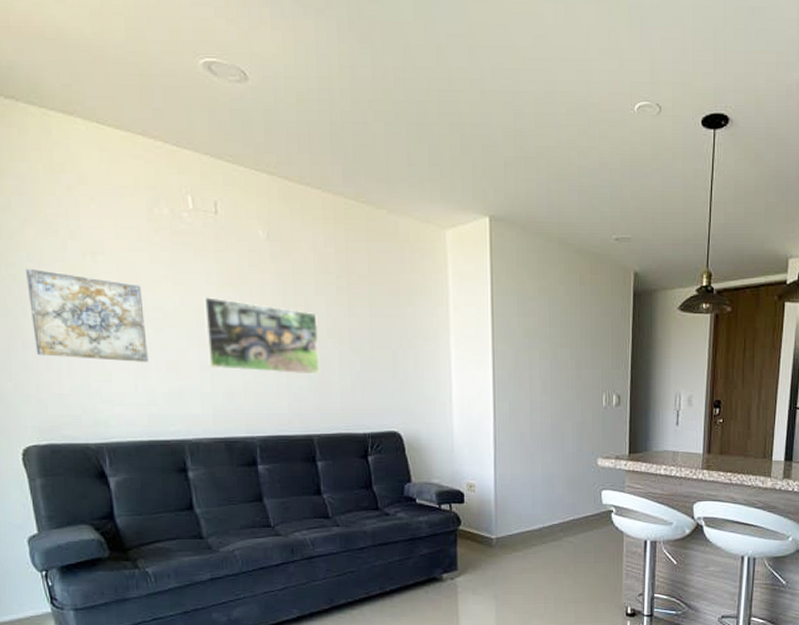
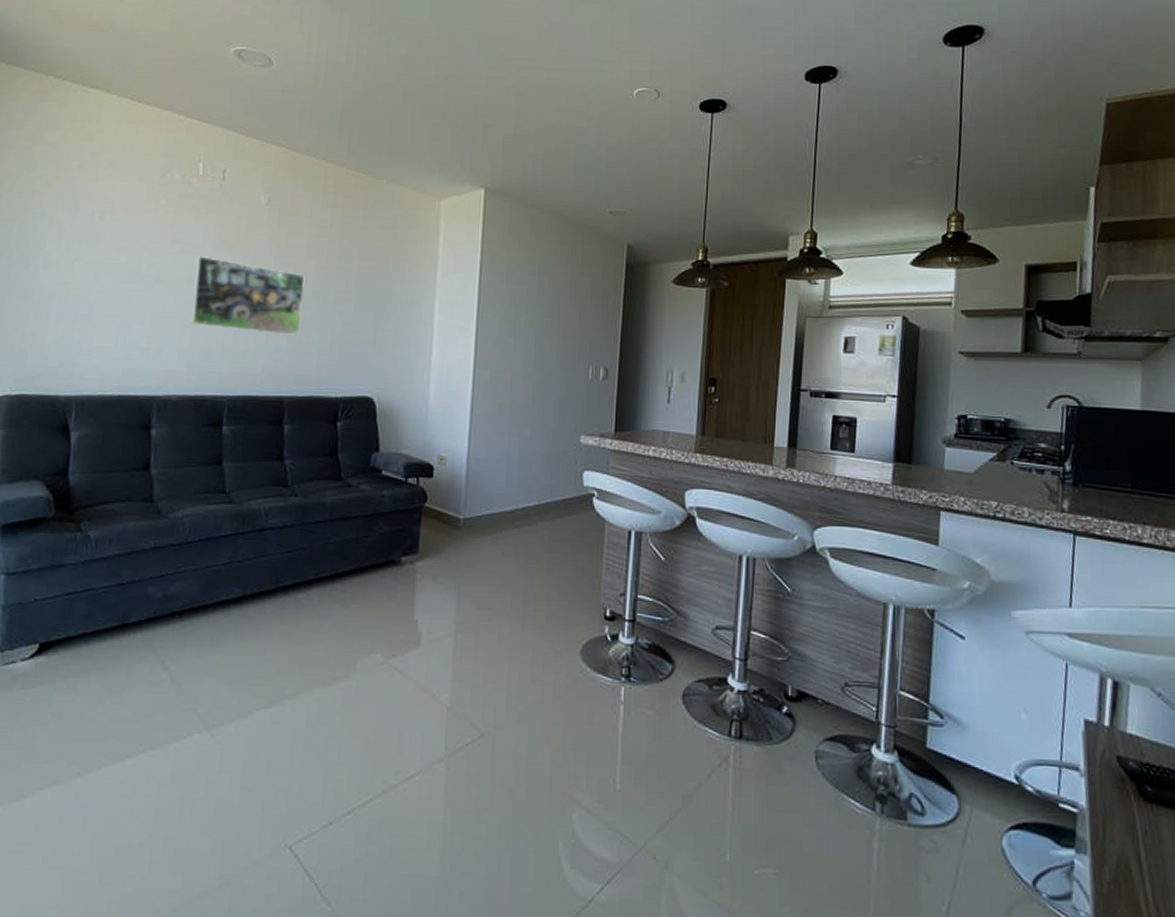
wall art: present [26,268,148,362] -> none [29,225,141,317]

